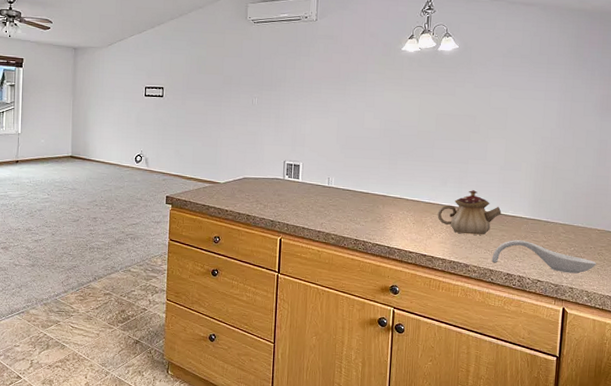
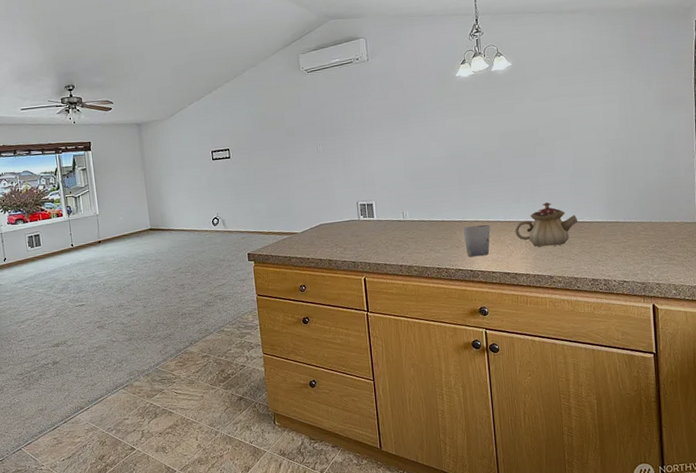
cup: none [385,202,414,235] -> present [462,224,491,257]
spoon rest: present [491,240,597,274] -> none [575,244,680,271]

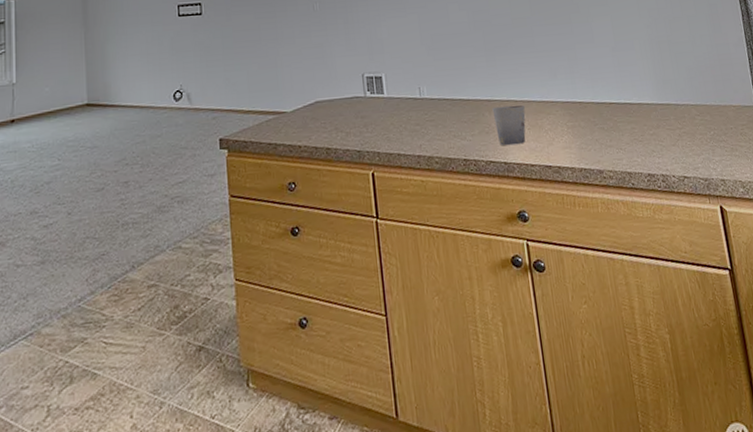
teapot: present [515,202,578,247] -> none [553,79,626,134]

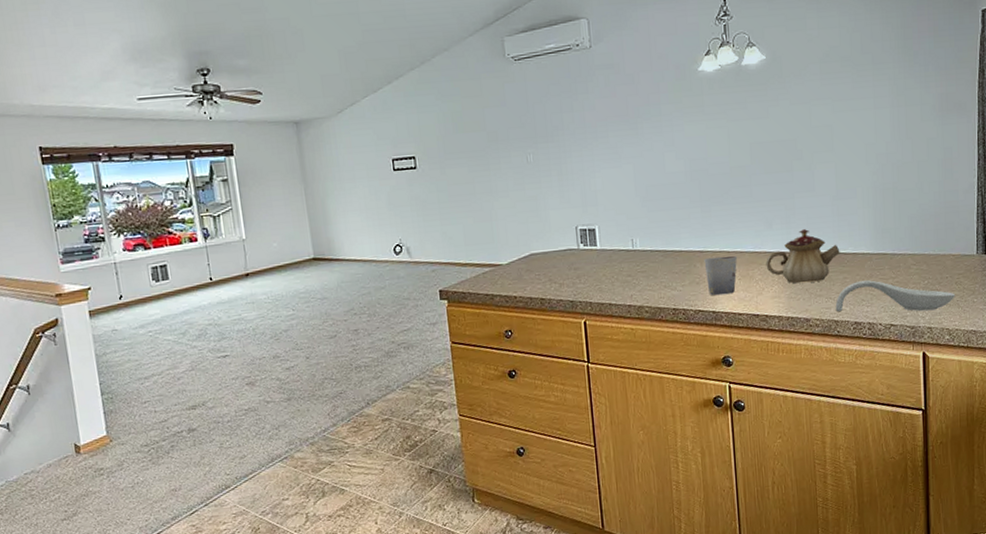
teapot: none [553,79,626,134] -> present [766,229,840,284]
spoon rest: none [626,130,743,164] -> present [835,280,956,312]

